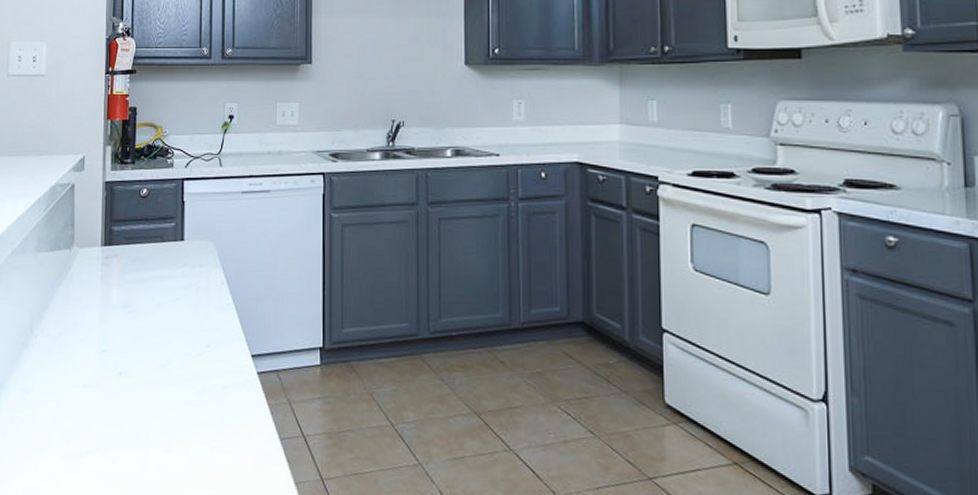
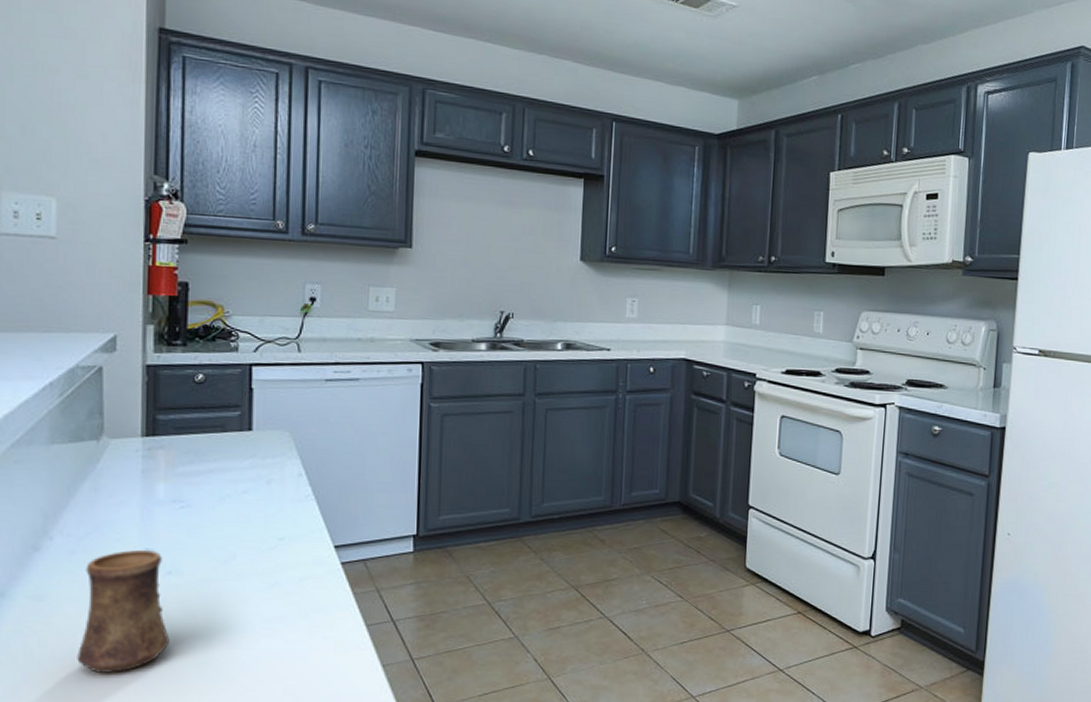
cup: none [51,350,120,467] -> present [77,550,170,673]

